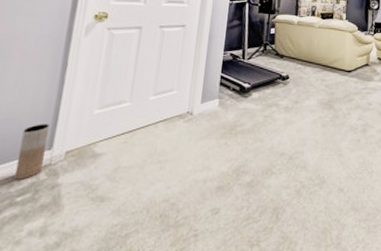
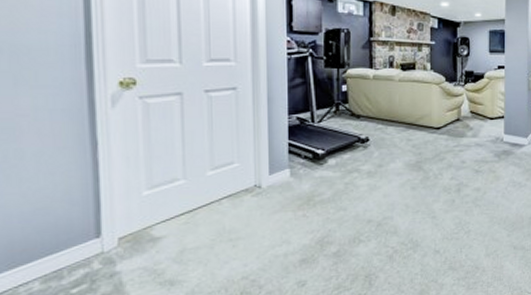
vase: present [14,124,50,180] -> none [60,210,94,272]

